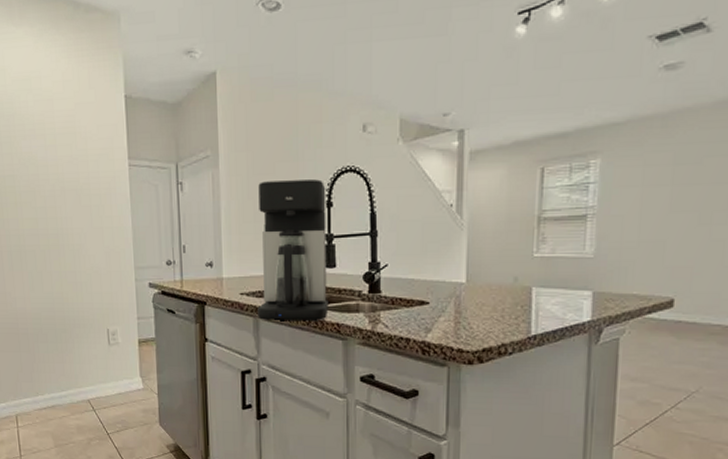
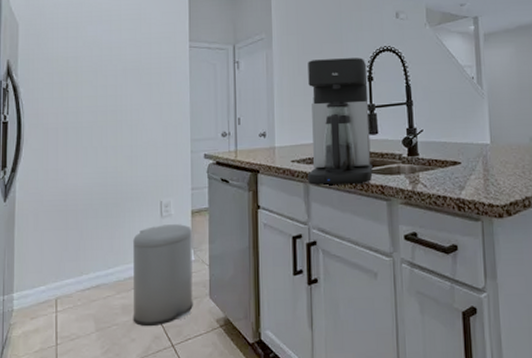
pedal bin: none [82,352,144,446] -> present [132,224,193,326]

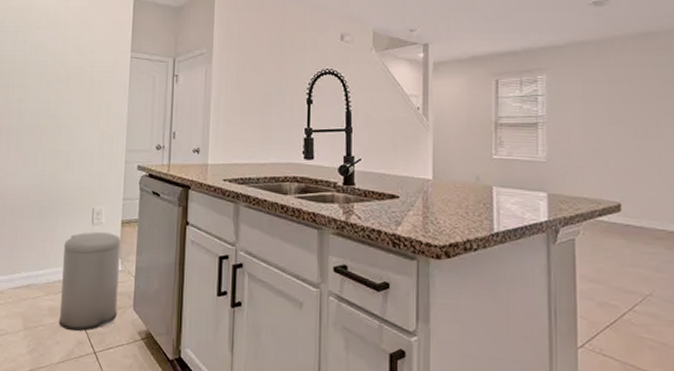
coffee maker: present [308,58,373,186] -> none [238,78,307,209]

